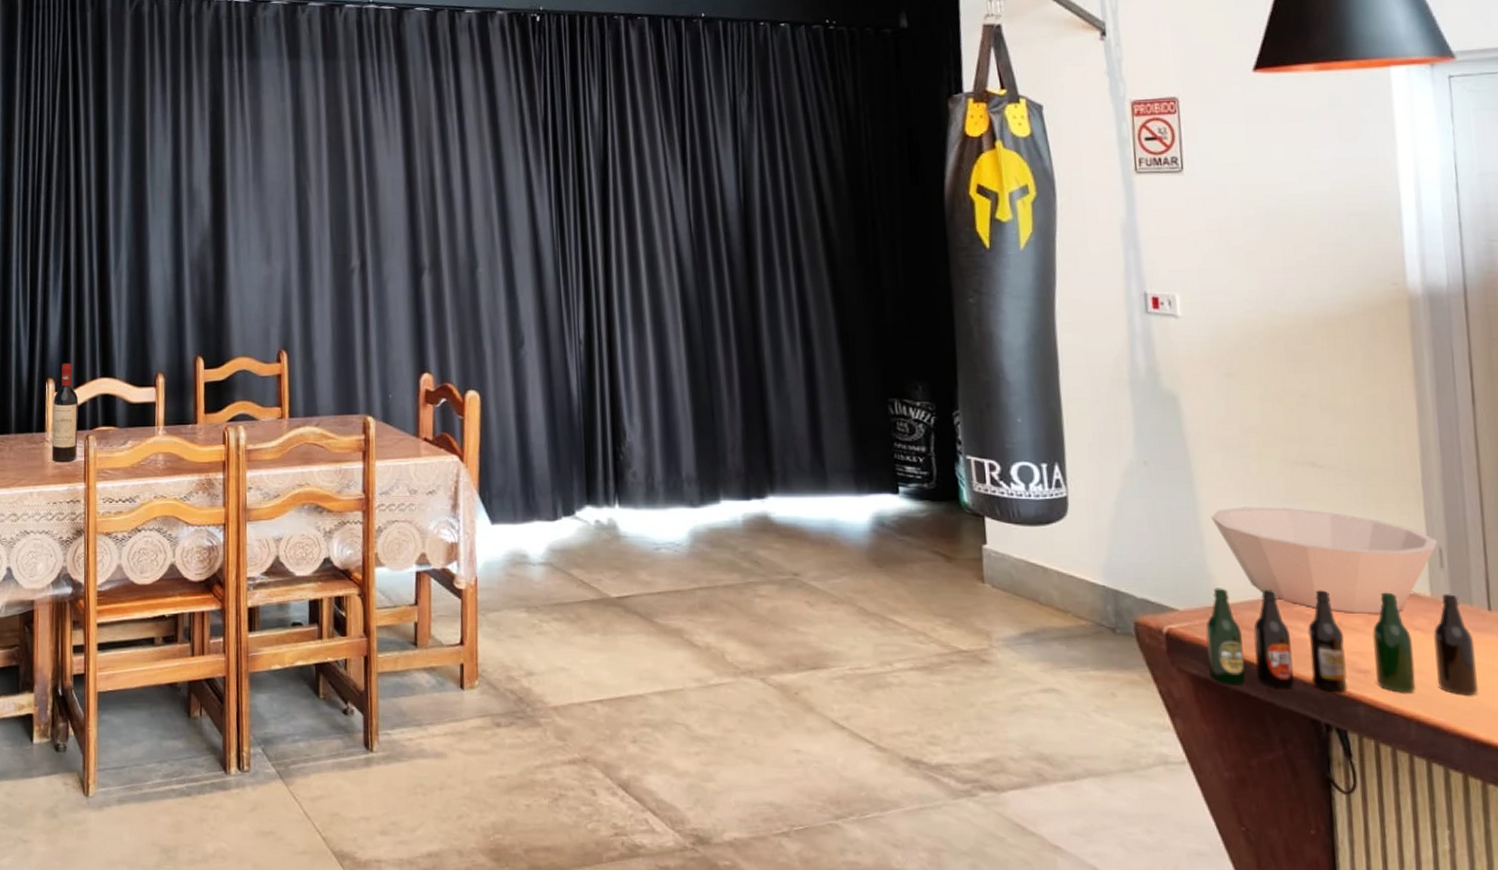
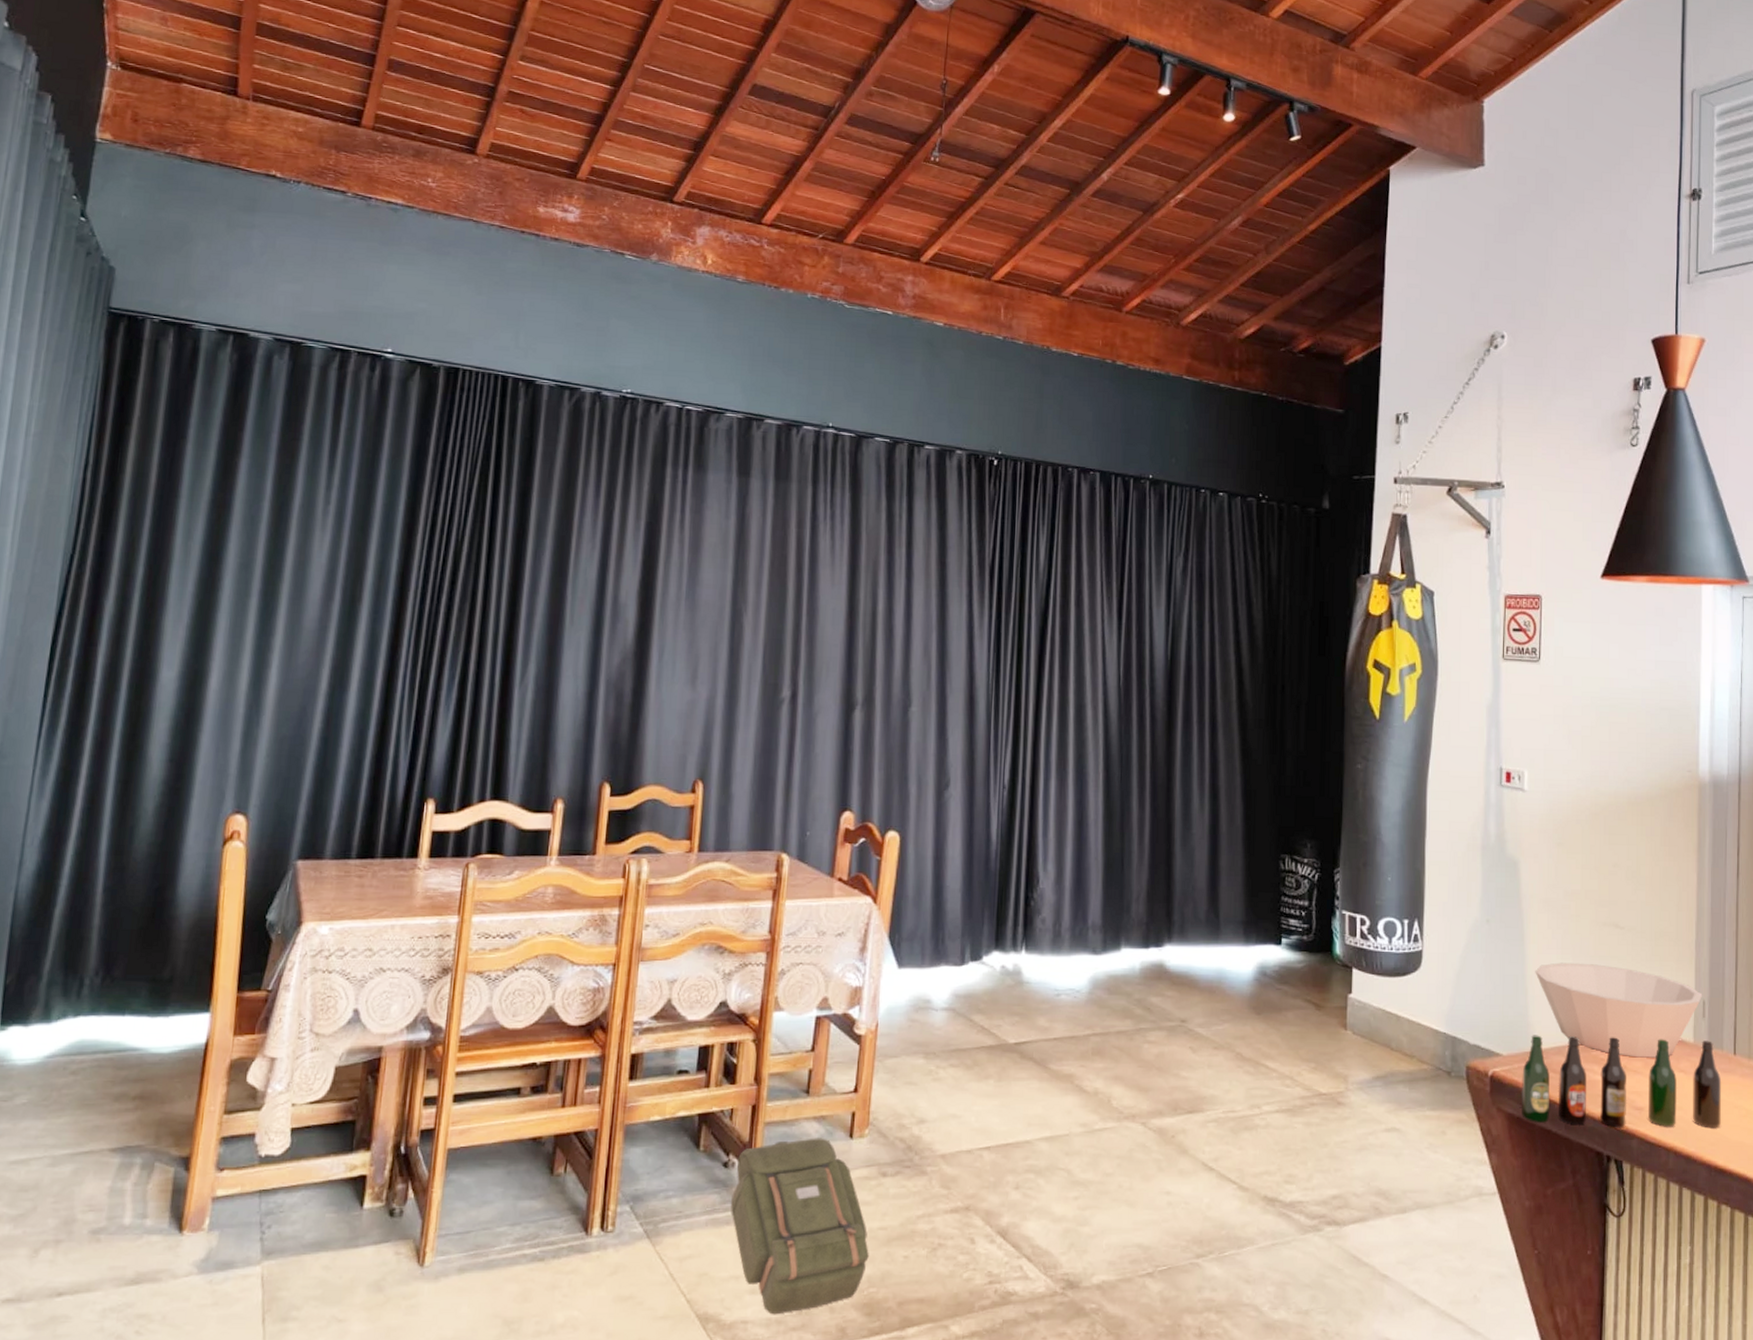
wine bottle: present [51,363,79,463] -> none [422,783,461,893]
backpack: none [353,688,491,856] -> present [730,1138,869,1315]

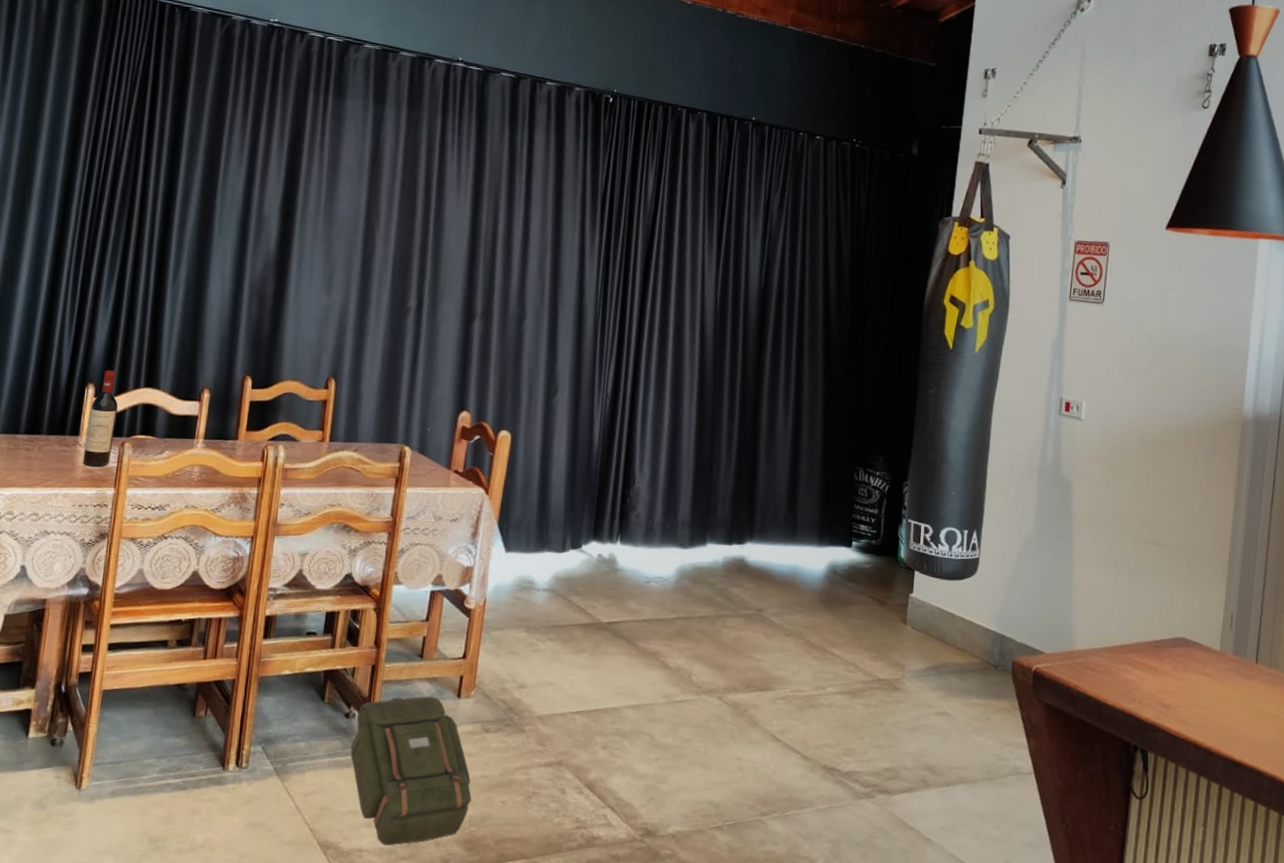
wine bottle: none [422,783,461,893] -> present [82,370,118,468]
beer bottle: present [1521,1035,1722,1127] -> none [1060,637,1243,726]
bowl: present [1535,962,1703,1058] -> none [1080,574,1232,662]

